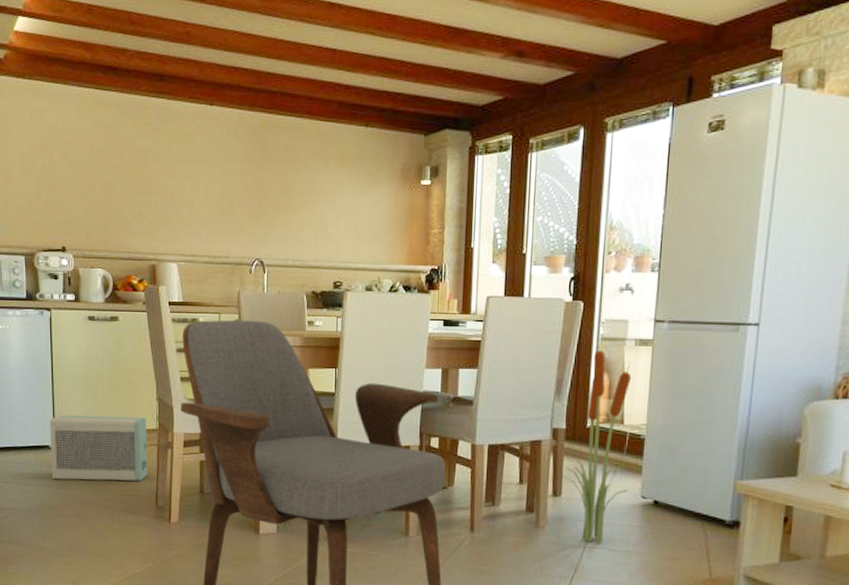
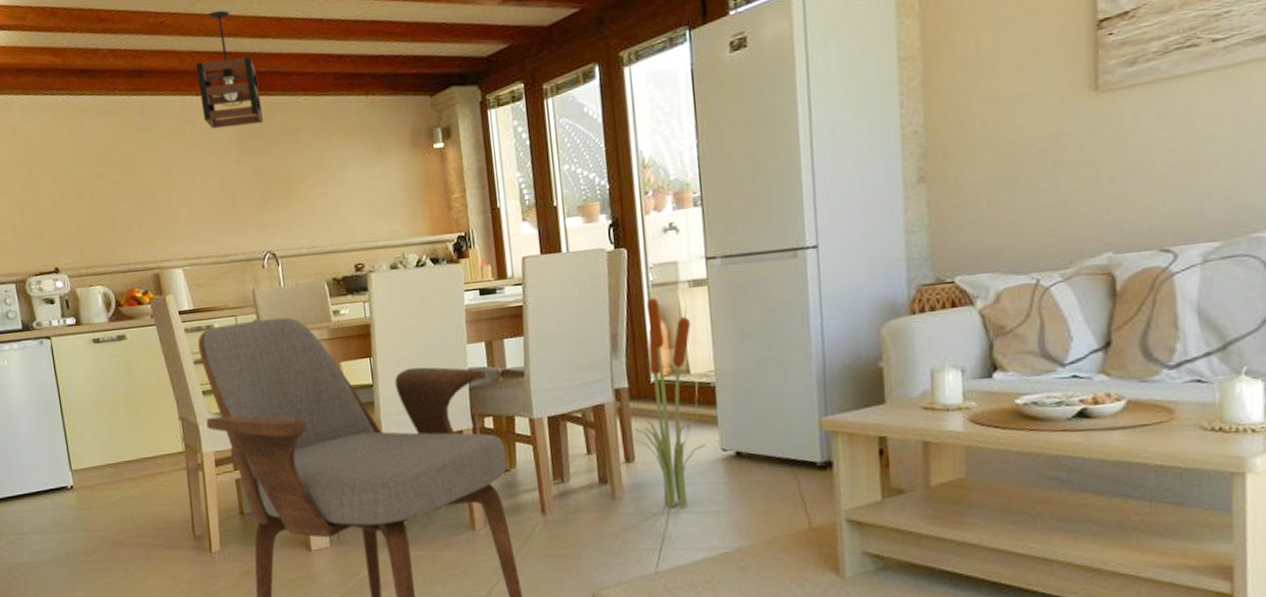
air purifier: present [50,415,148,481] -> none [64,440,180,522]
pendant light: none [213,28,269,140] -> present [195,10,264,129]

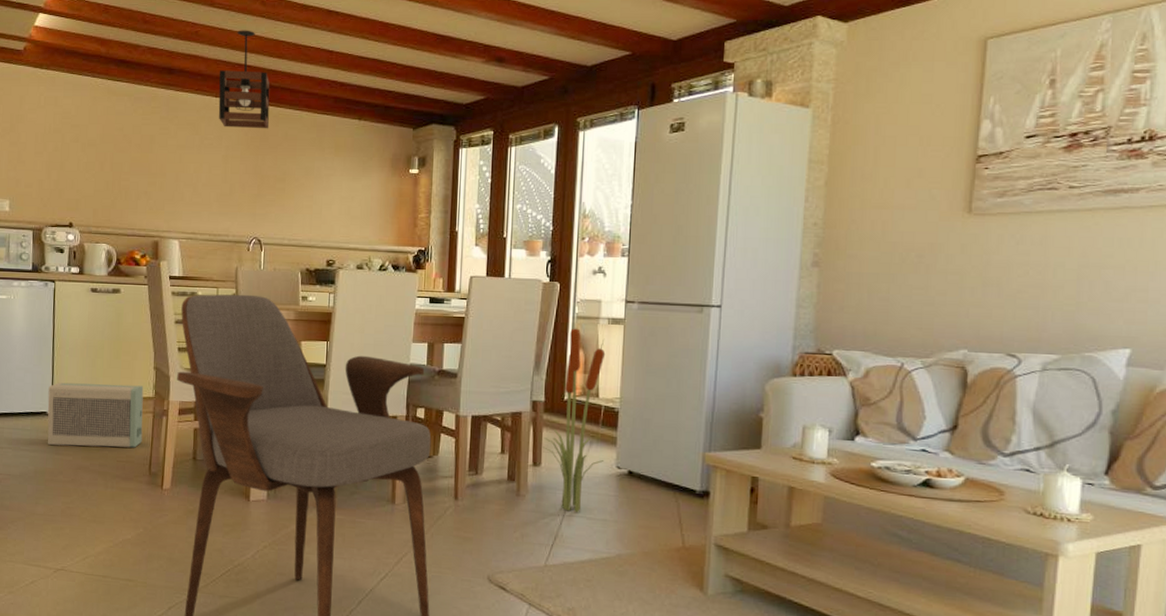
air purifier: none [64,440,180,522] -> present [47,382,144,448]

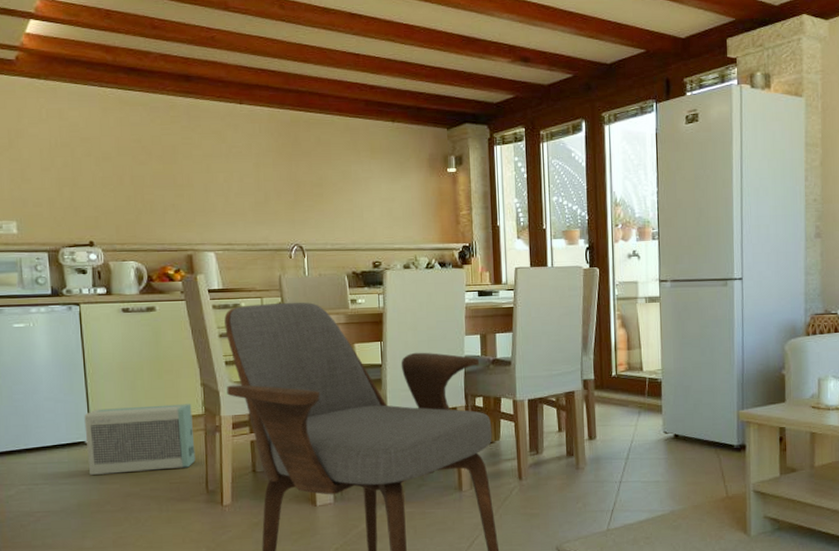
pendant light: present [218,30,270,129] -> none [241,34,301,135]
decorative plant: present [542,318,606,512] -> none [595,300,653,478]

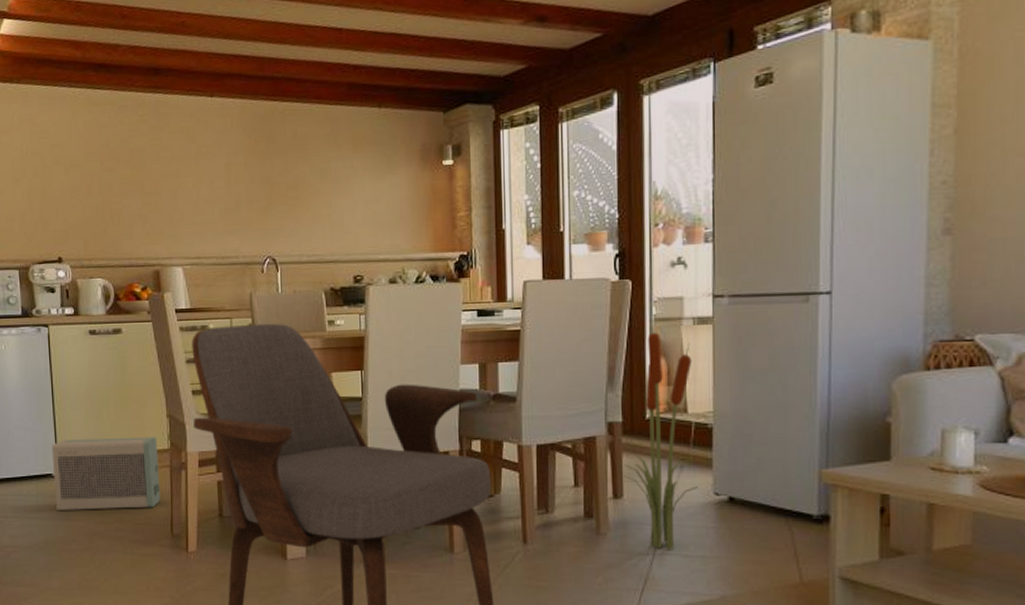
decorative plant: none [595,300,653,478] -> present [623,321,699,549]

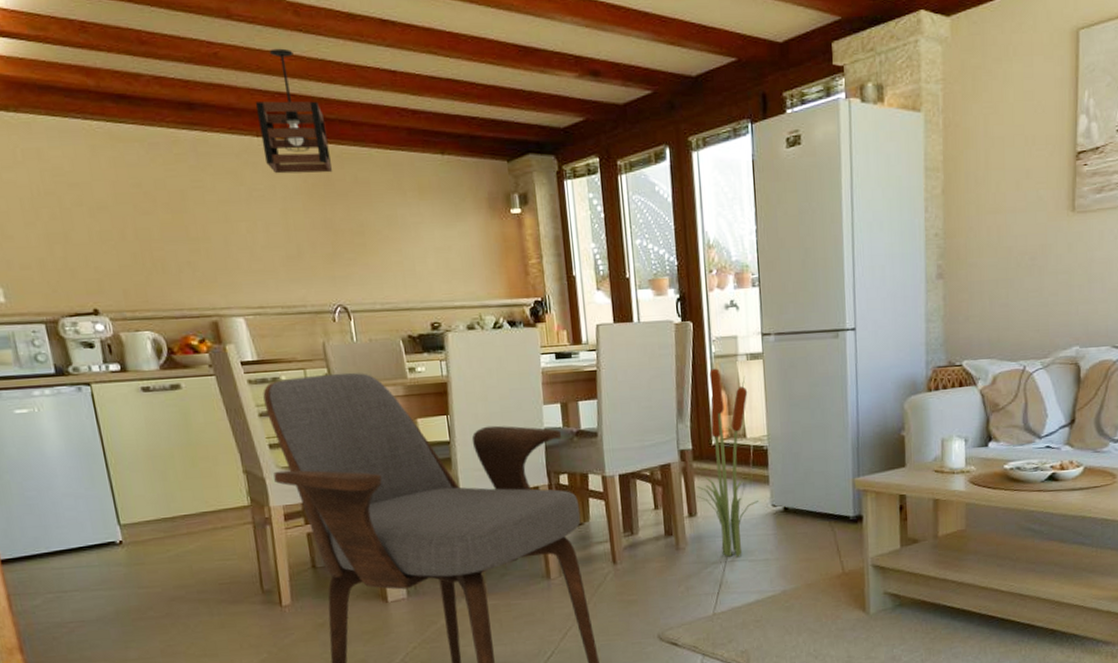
air purifier: present [52,437,161,510] -> none [111,494,246,579]
pendant light: none [212,13,275,131] -> present [255,48,333,174]

